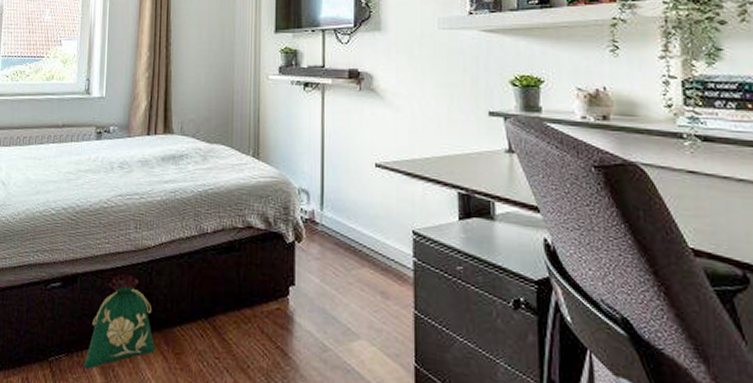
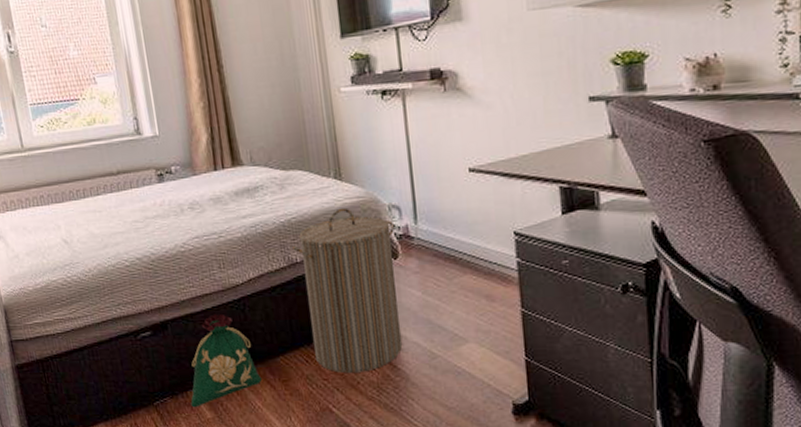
laundry hamper: none [206,185,301,356] -> present [292,207,403,373]

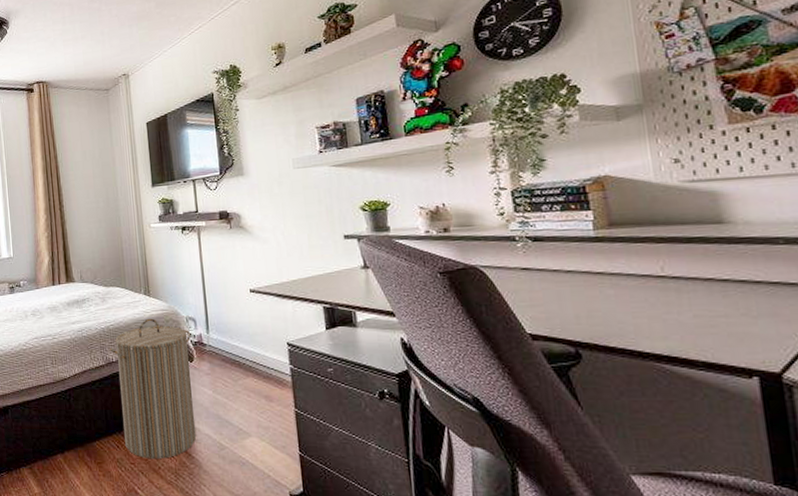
bag: present [190,314,263,408] -> none [22,402,81,483]

